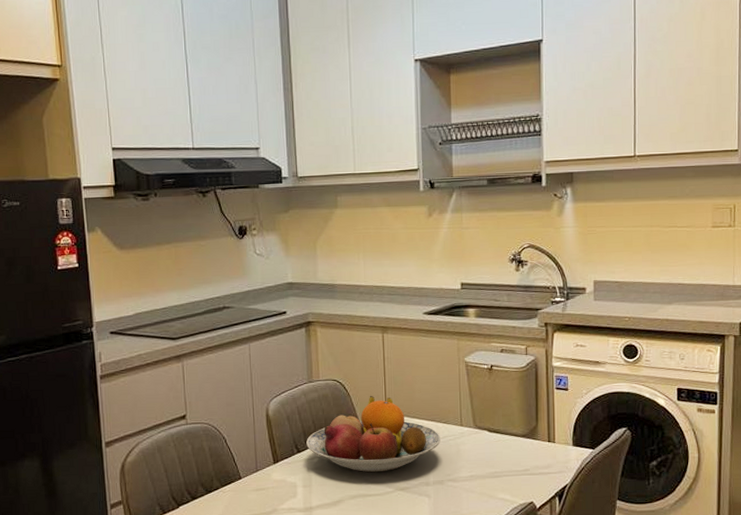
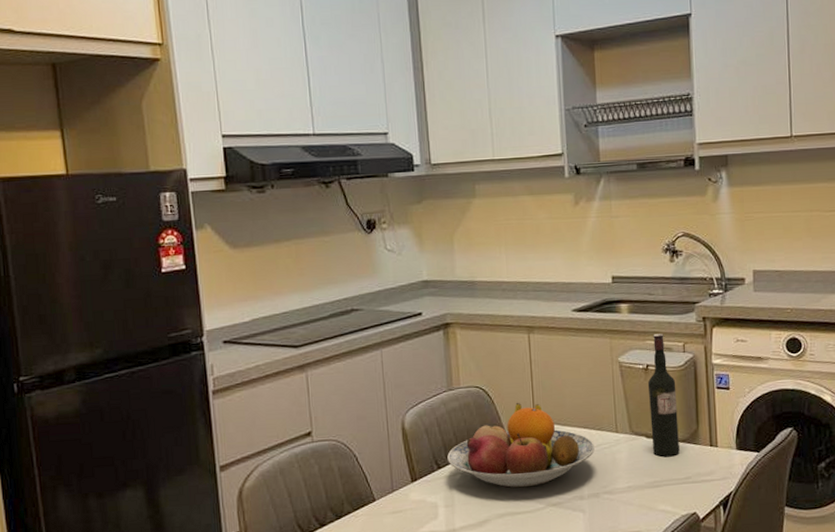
wine bottle: none [491,337,519,449] -> present [647,333,680,457]

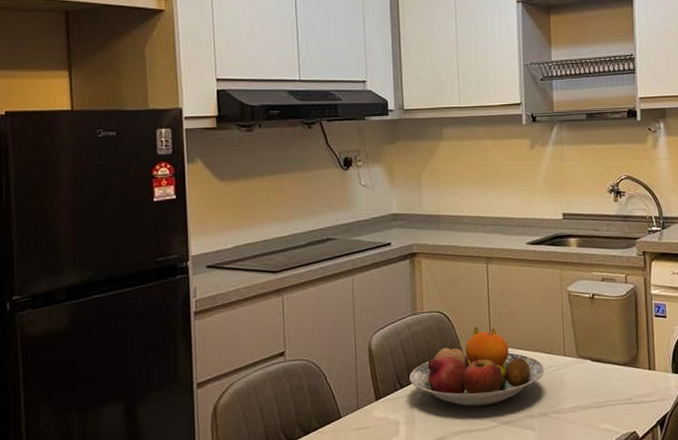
wine bottle: present [647,333,680,457] -> none [593,266,621,379]

